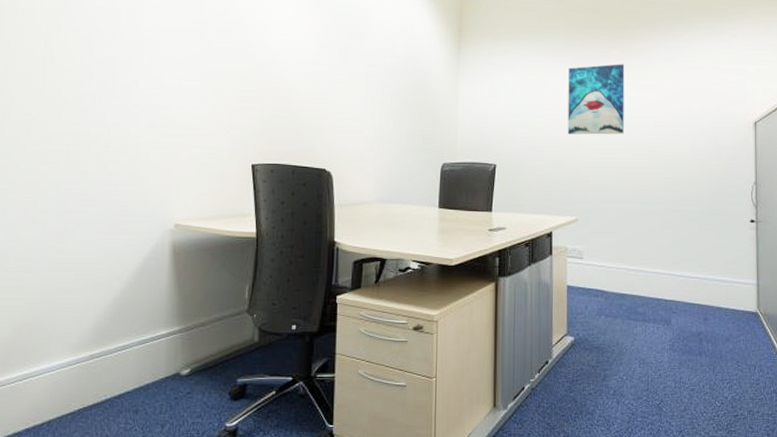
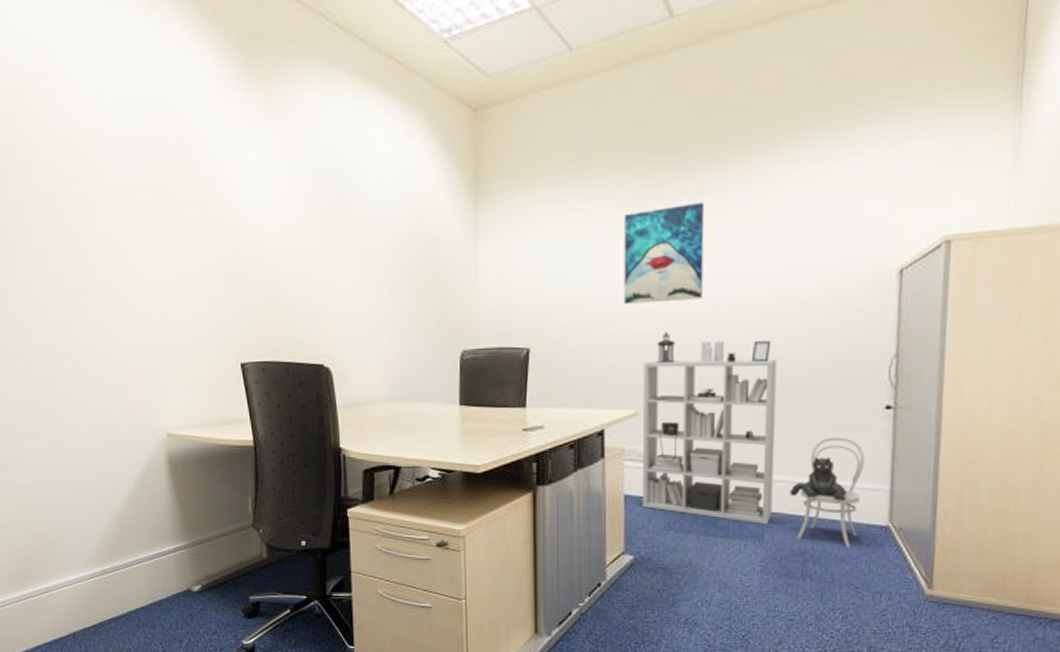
bookshelf: none [581,157,738,329] -> present [642,332,864,548]

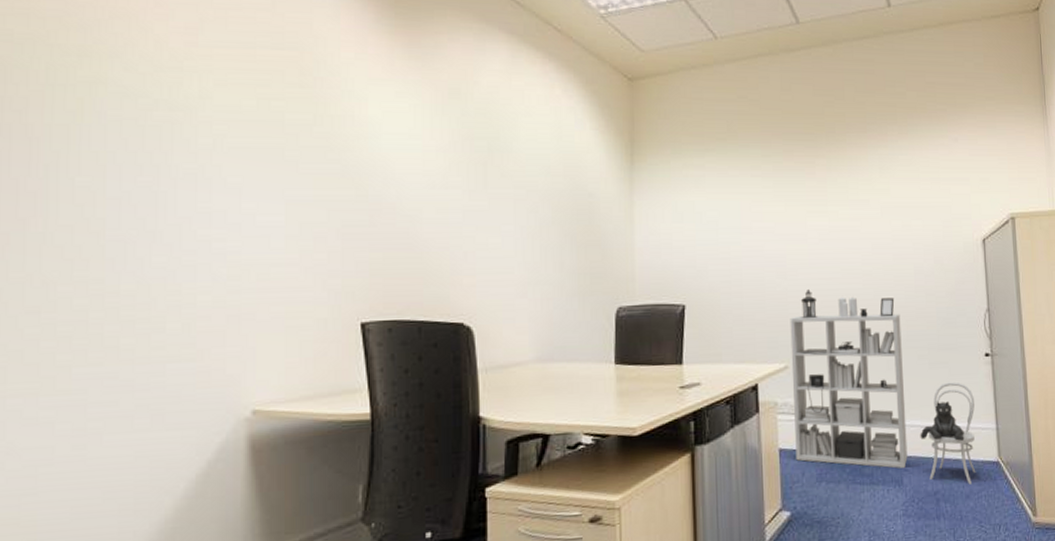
wall art: present [623,202,705,304] -> none [767,176,837,264]

